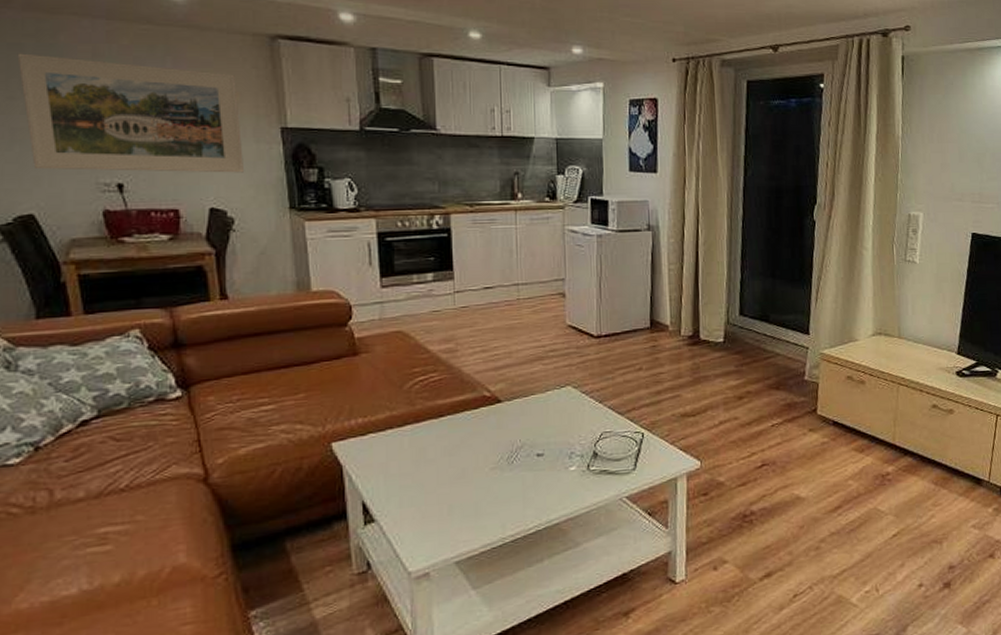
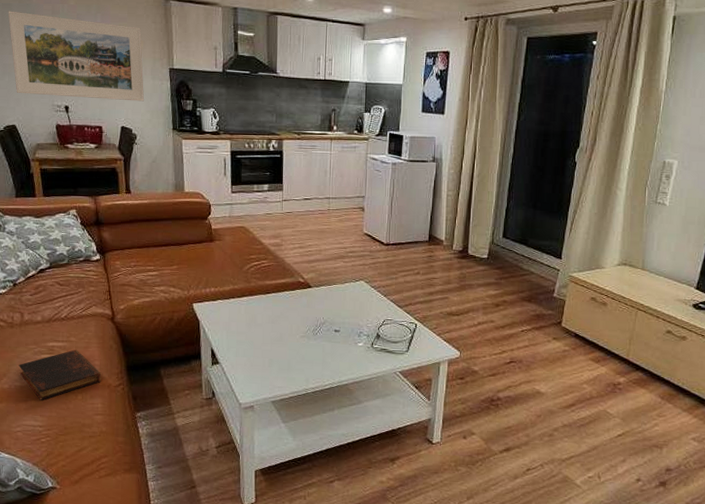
book: none [46,532,190,619] -> present [18,349,101,401]

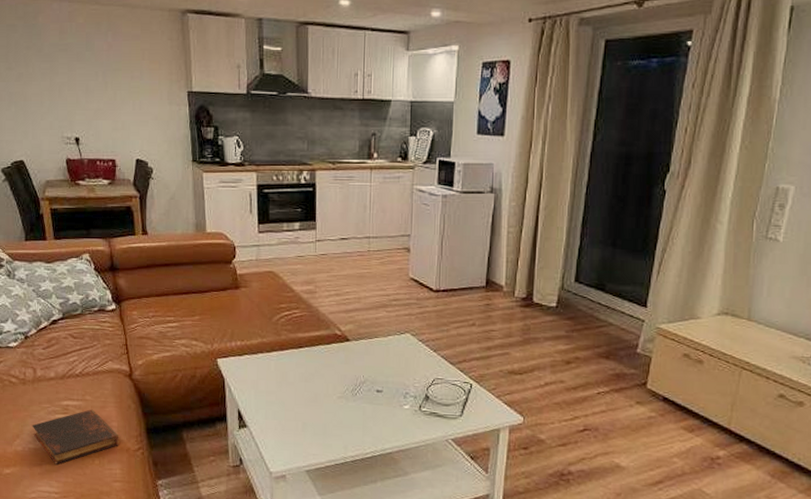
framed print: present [8,11,144,102] -> none [13,32,160,130]

